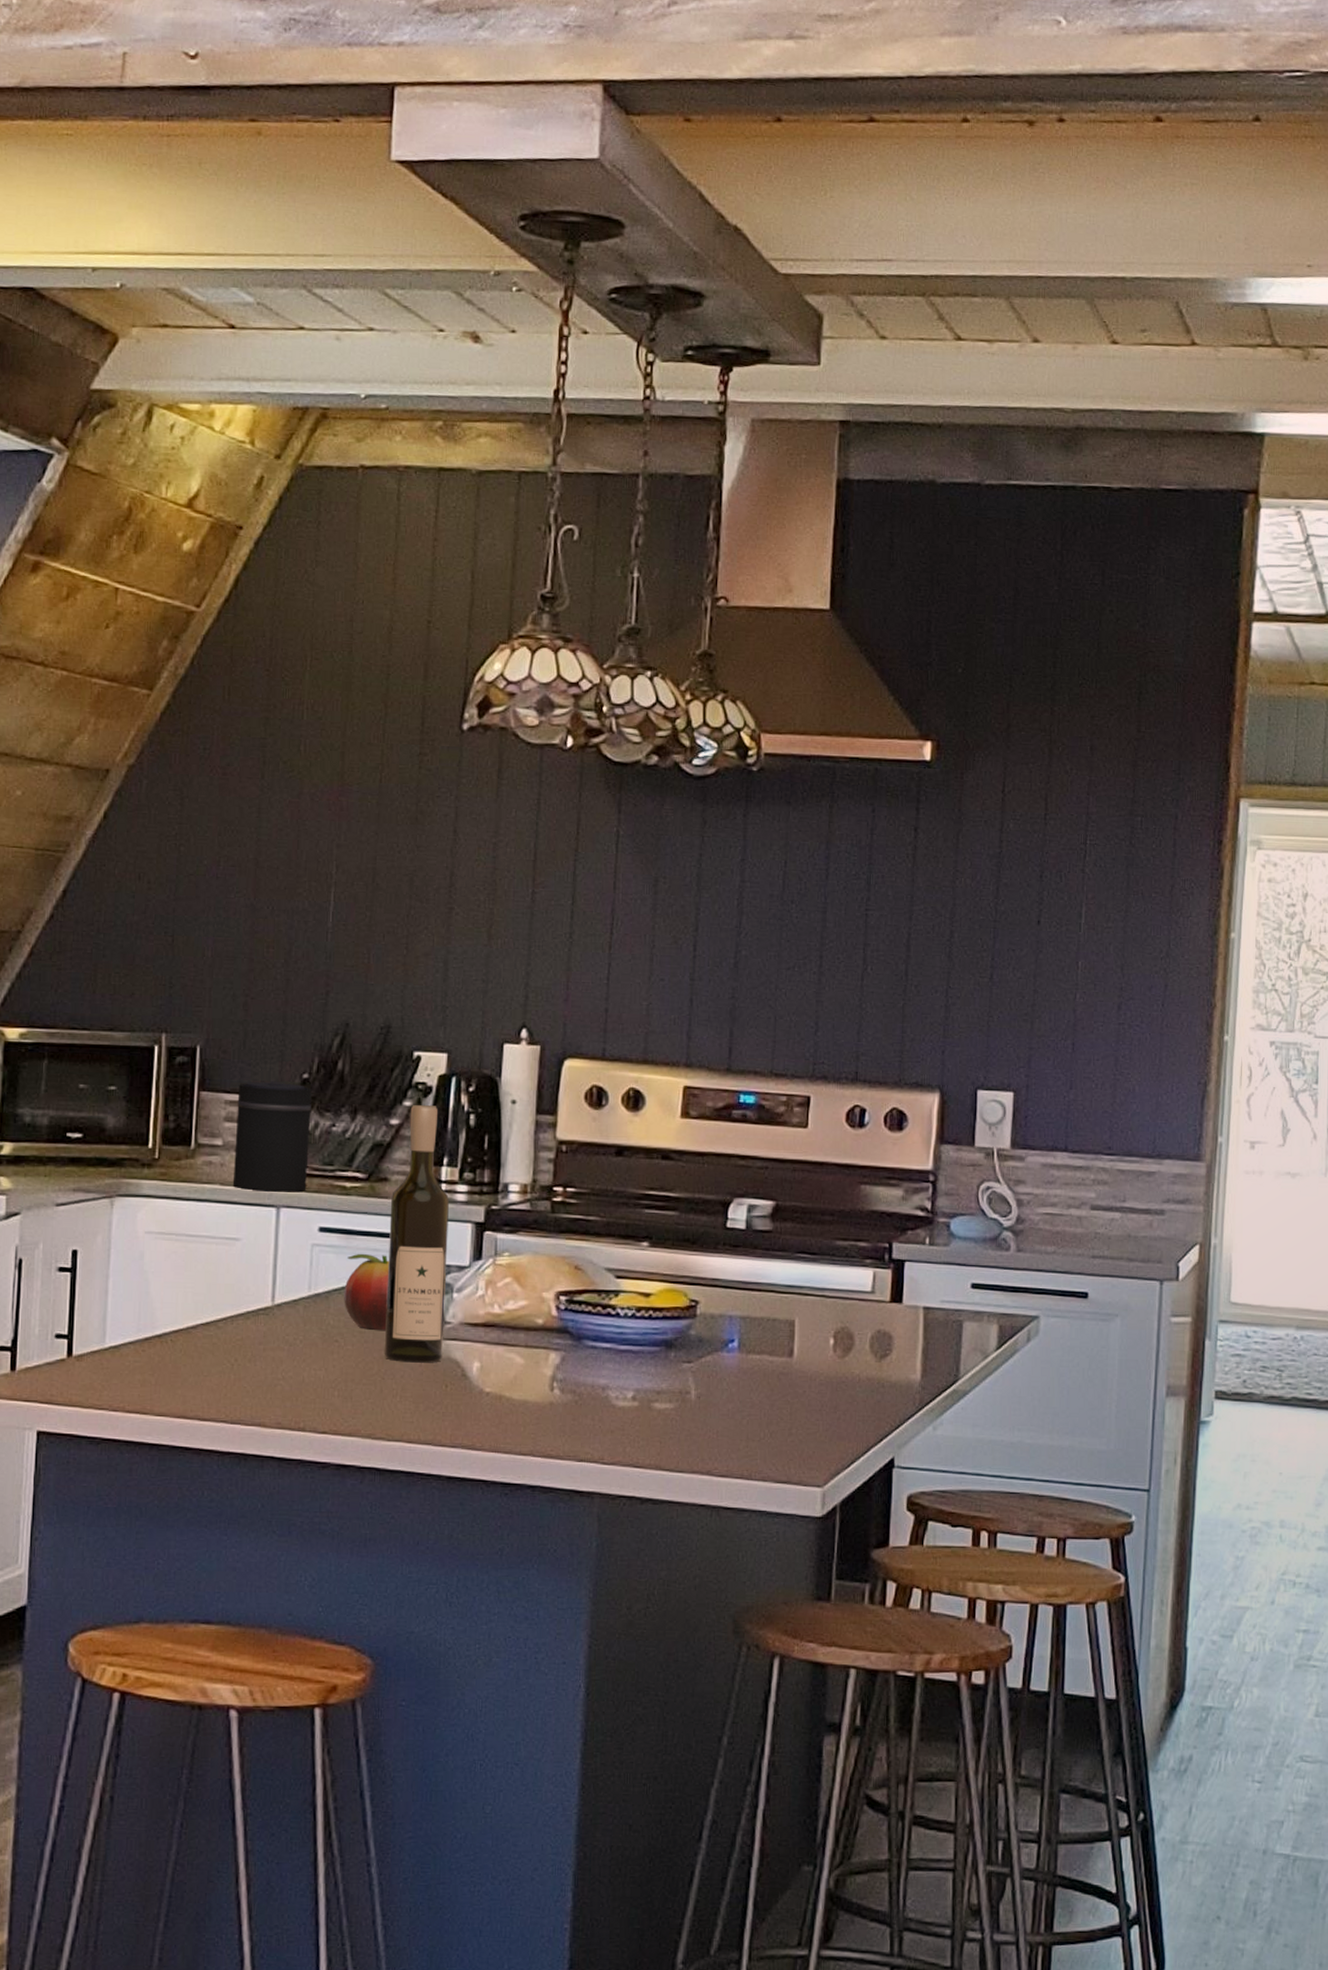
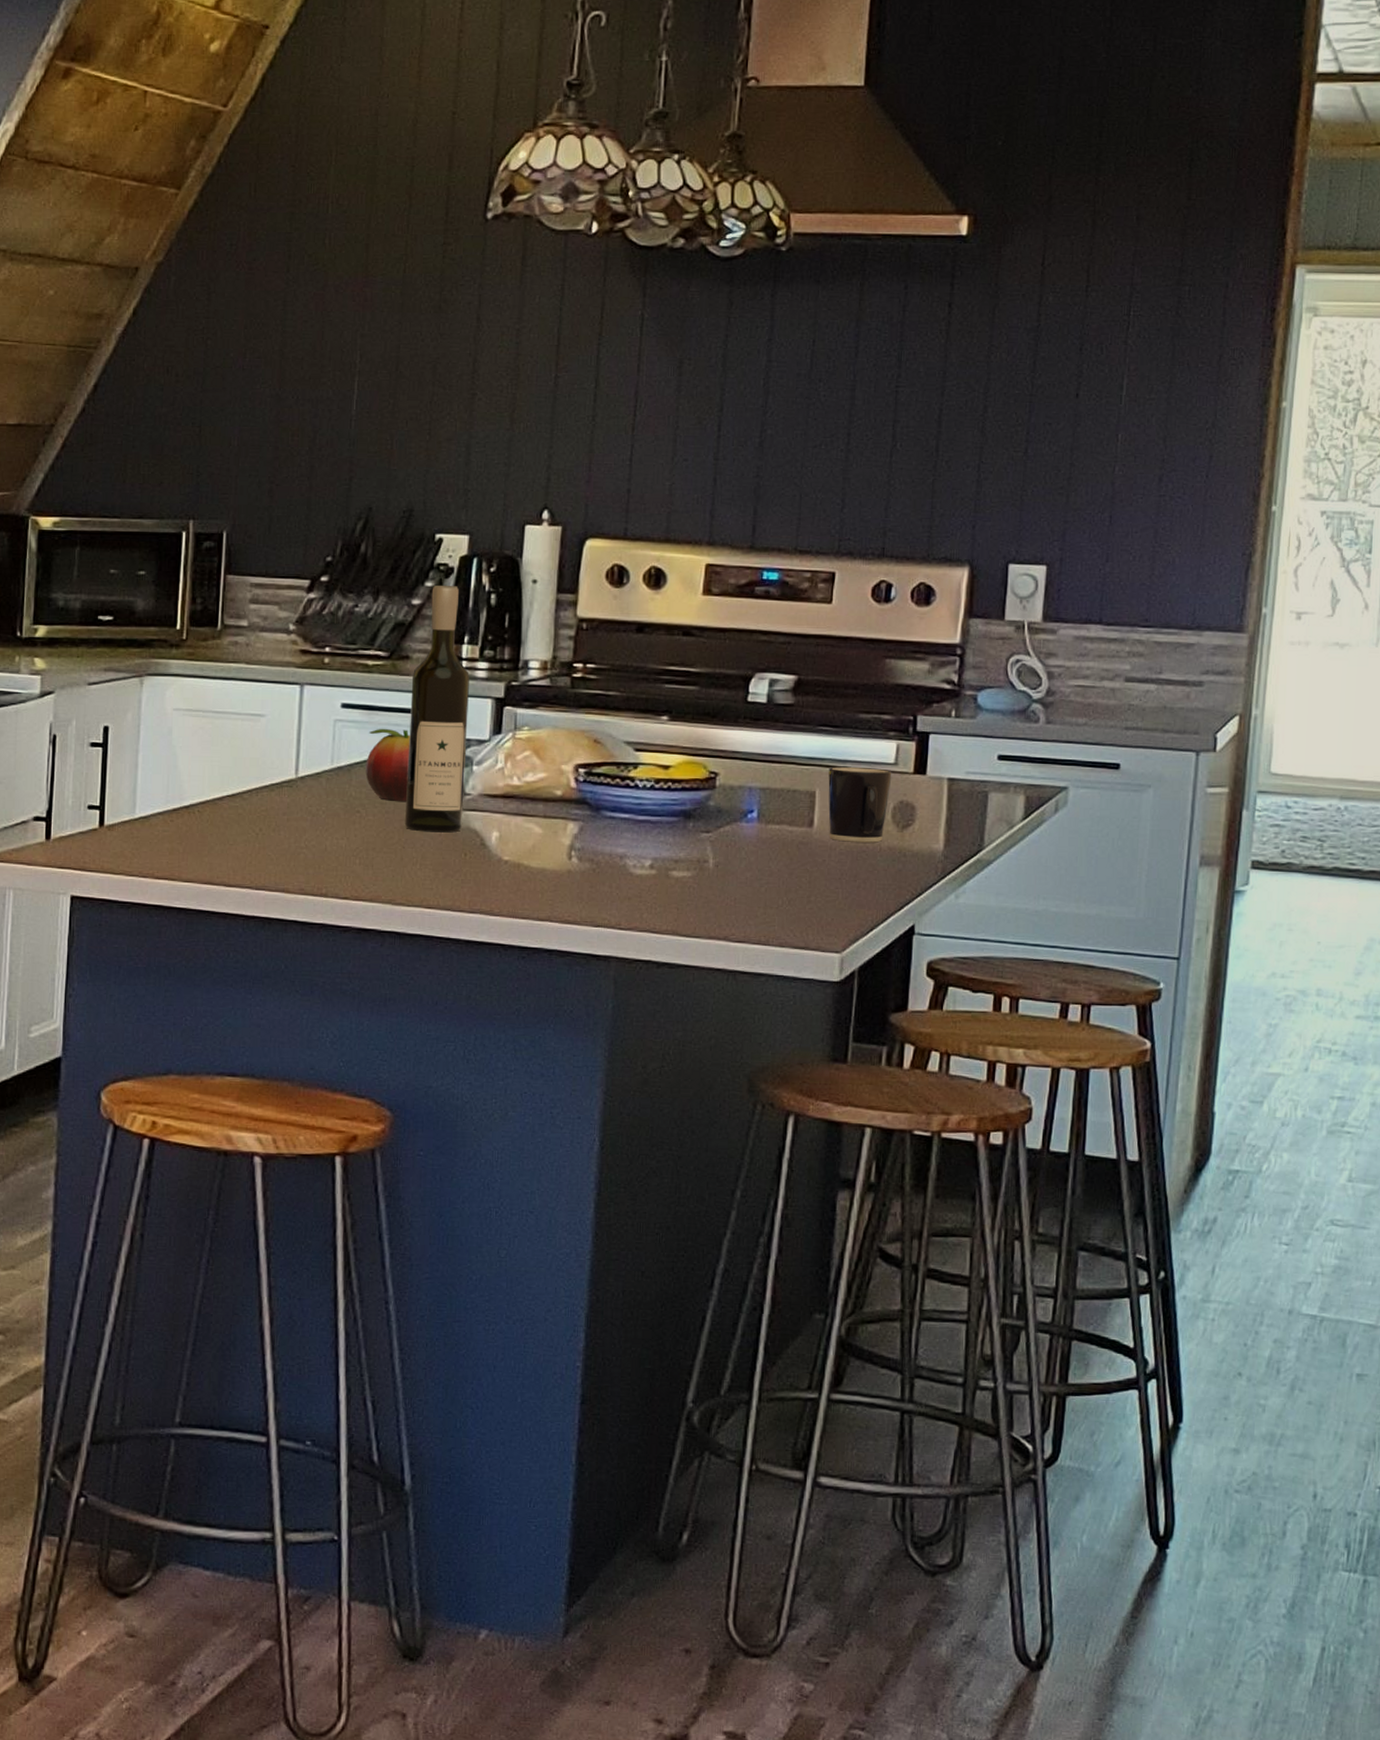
cylinder: present [232,1082,312,1192] -> none [257,565,335,670]
mug: none [807,1294,869,1373] -> present [828,766,892,843]

